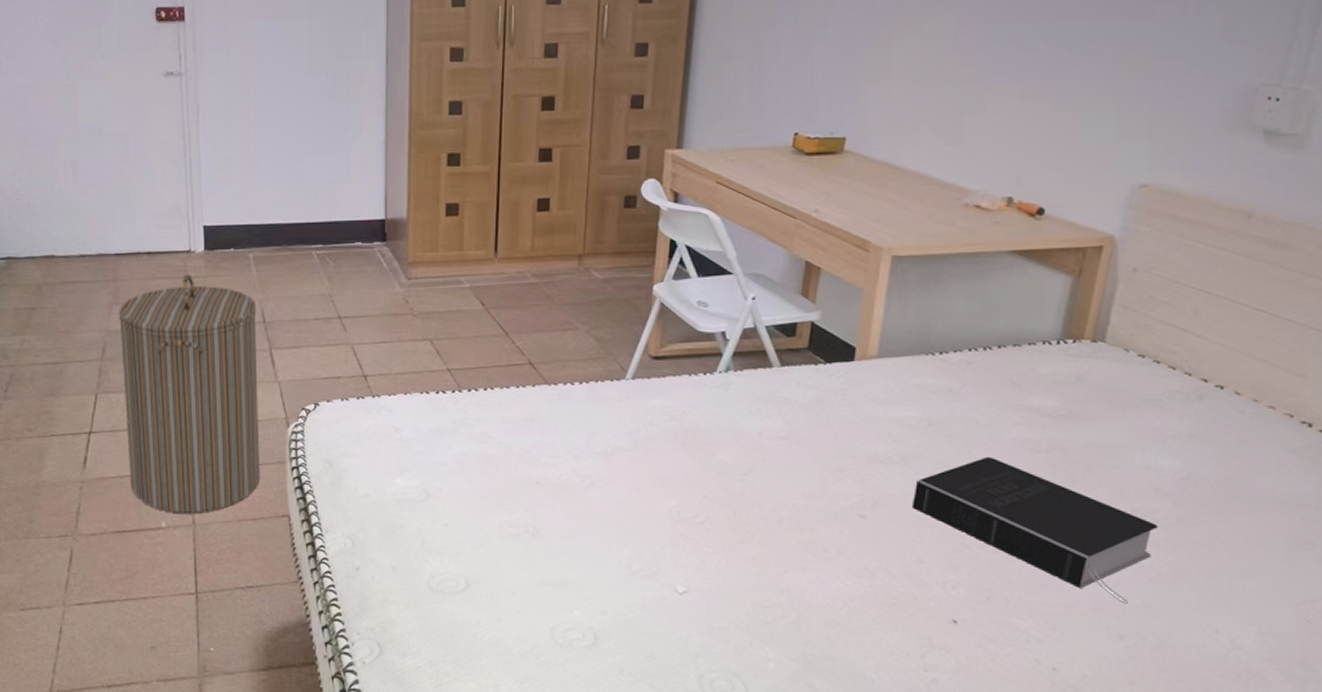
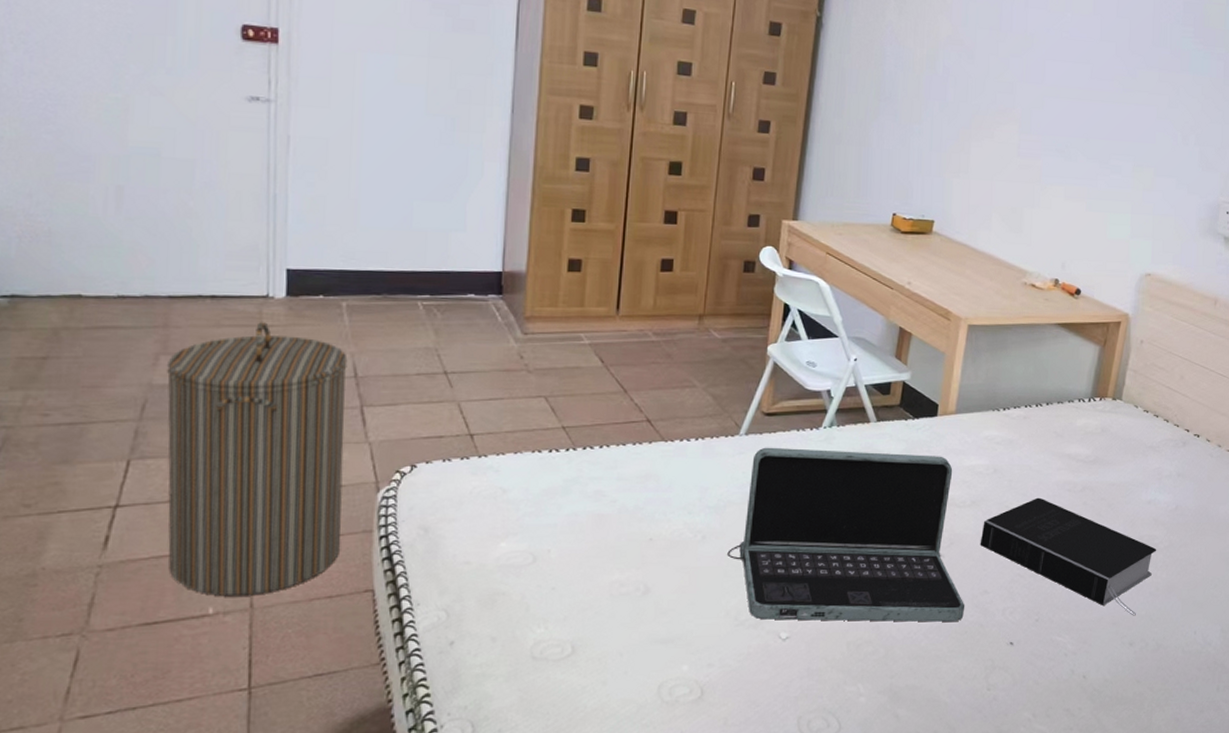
laptop: none [617,392,894,592] -> present [727,447,965,623]

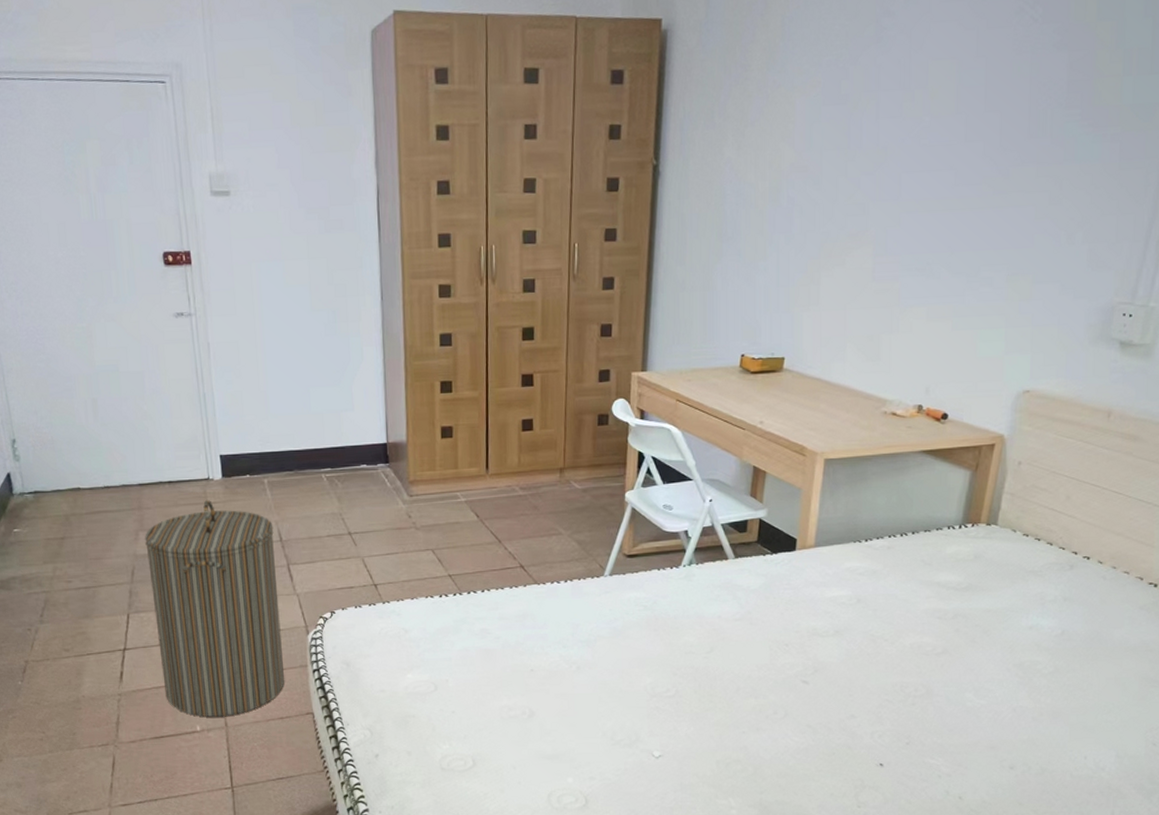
laptop: present [727,447,965,623] -> none [600,586,832,744]
book: present [980,497,1157,616] -> none [845,625,1040,741]

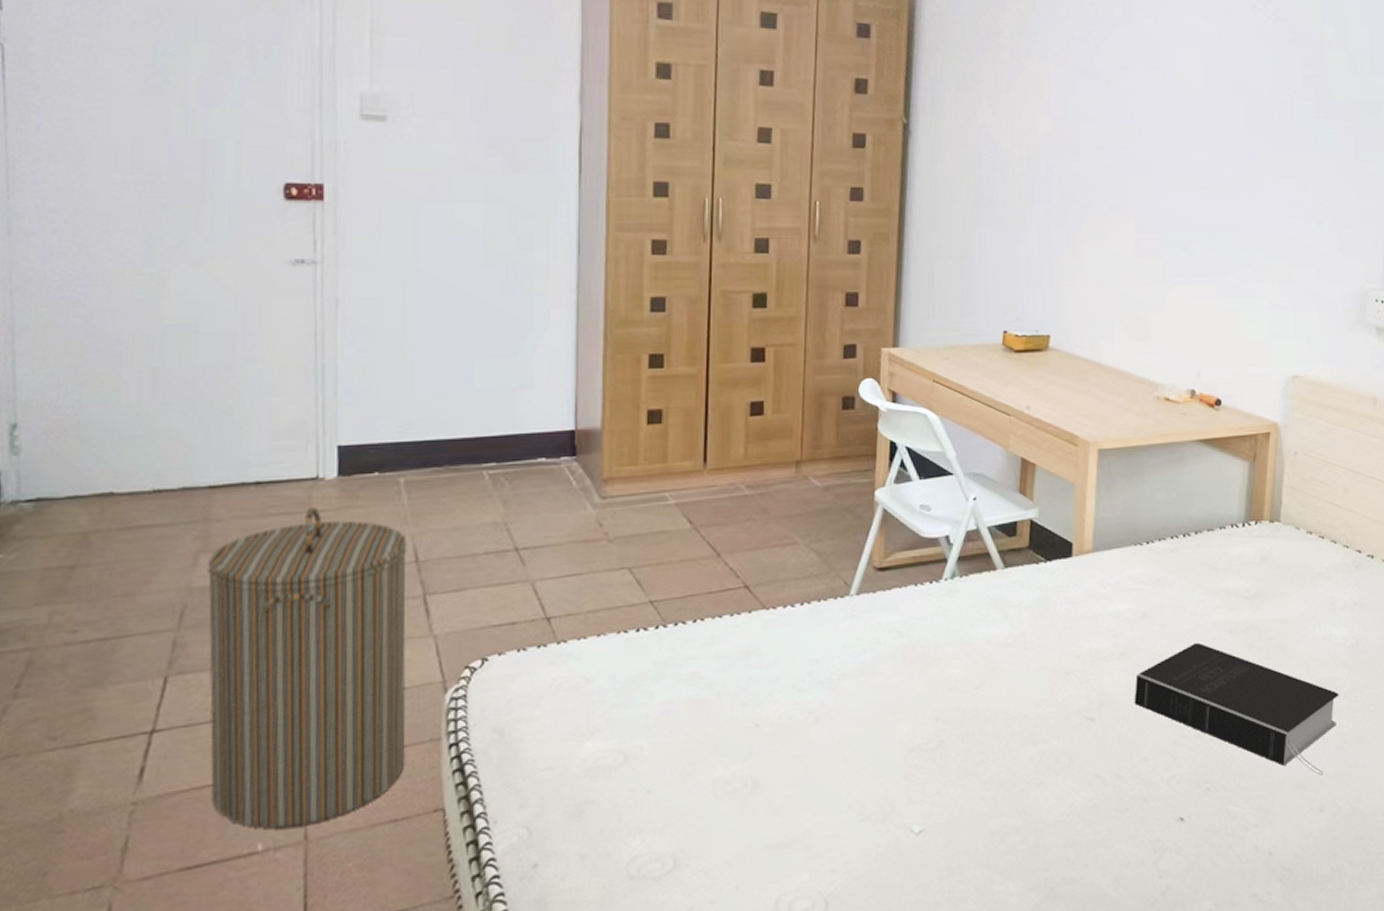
book: none [845,625,1040,741] -> present [1134,642,1339,776]

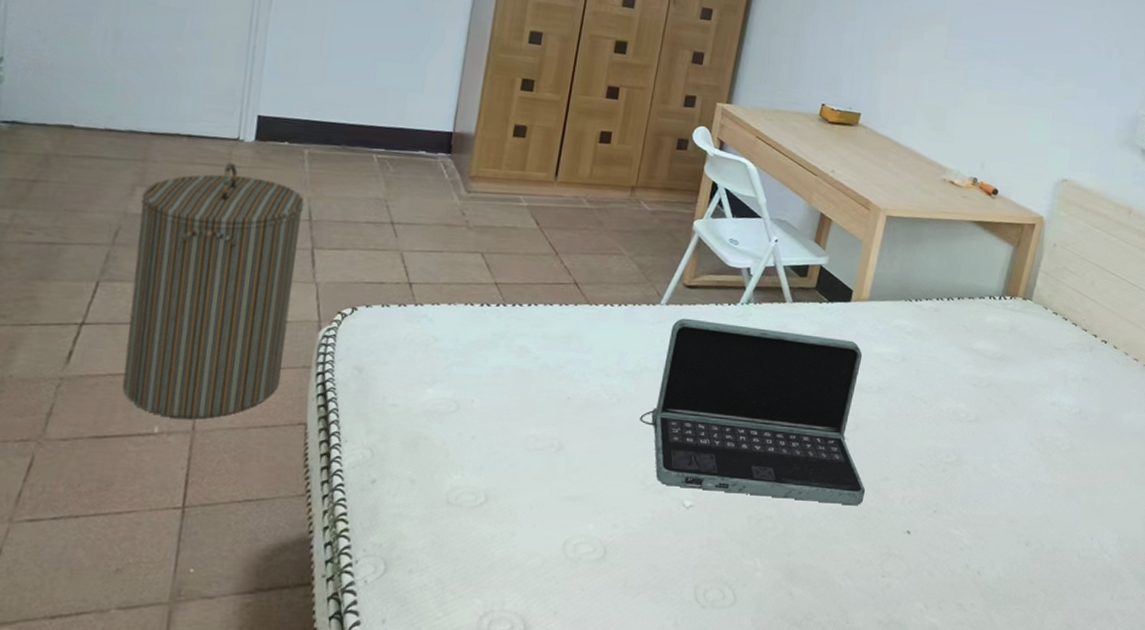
laptop: none [845,602,1124,812] -> present [640,318,866,506]
book: present [1134,642,1339,776] -> none [884,389,1058,516]

